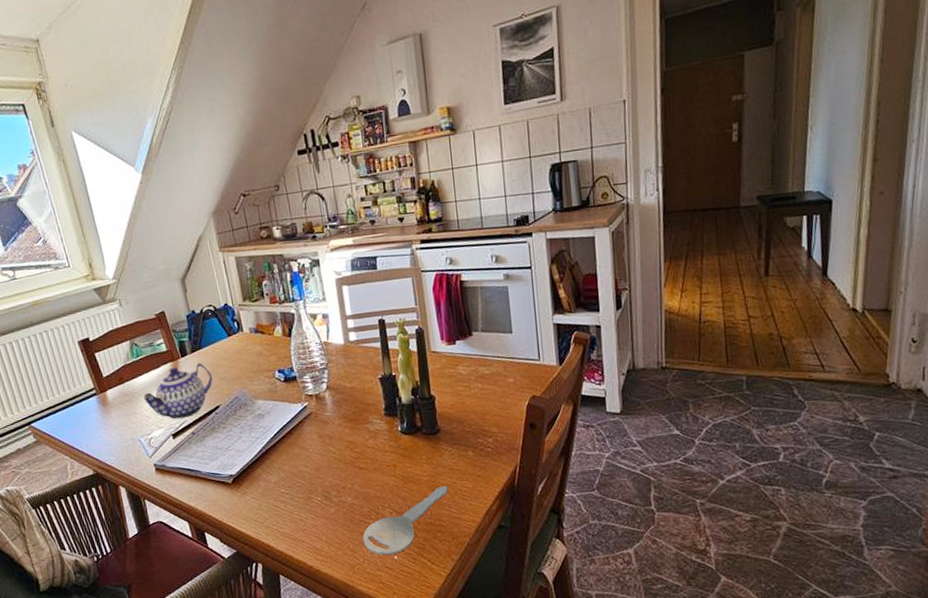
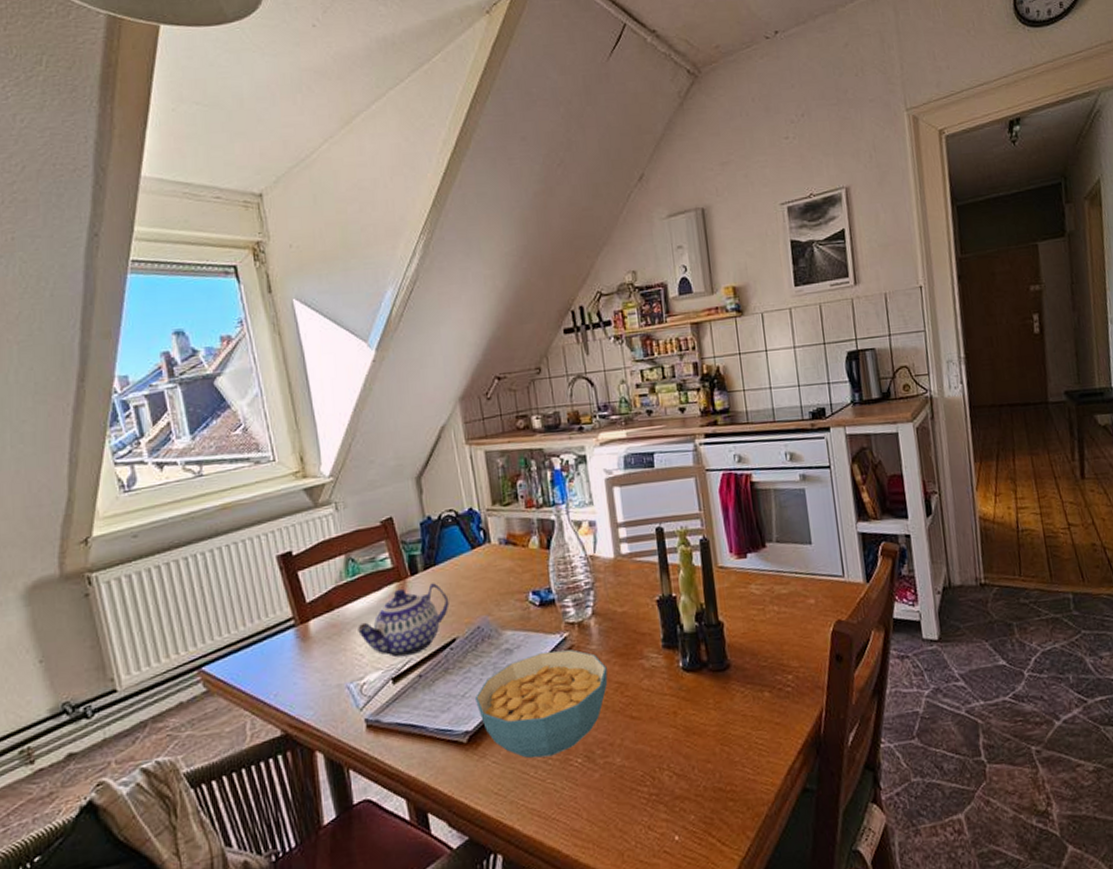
cereal bowl: none [237,415,340,496] -> present [476,649,608,759]
key: present [363,485,448,556] -> none [634,737,741,836]

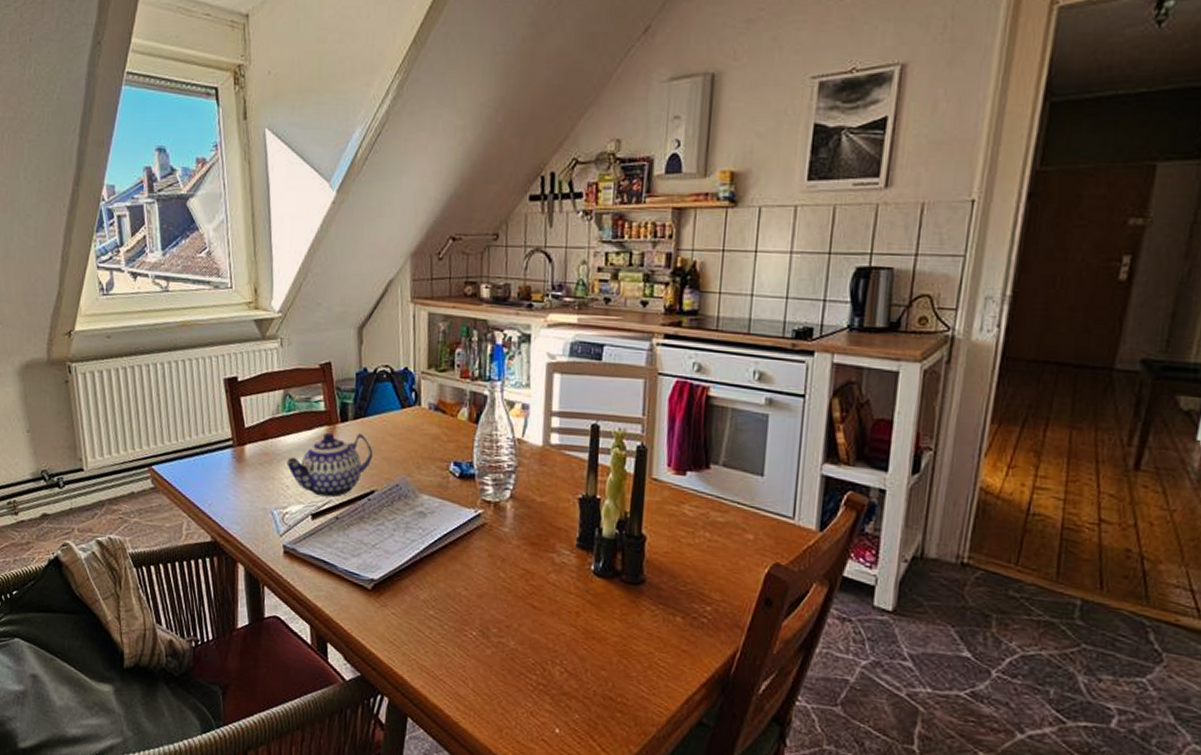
cereal bowl: present [476,649,608,759] -> none [385,522,516,623]

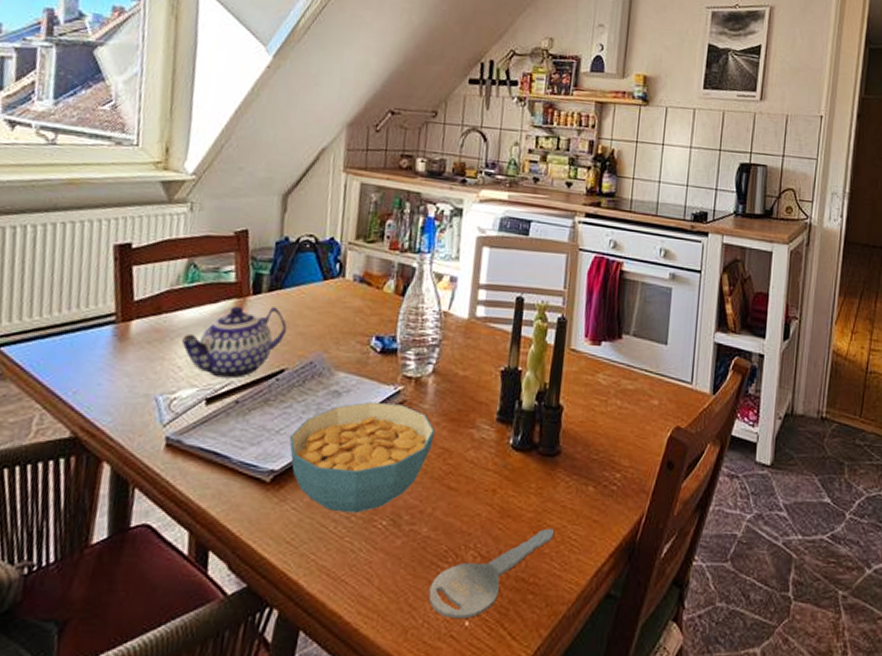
cereal bowl: none [385,522,516,623] -> present [289,401,435,513]
key: none [519,653,642,727] -> present [428,528,555,620]

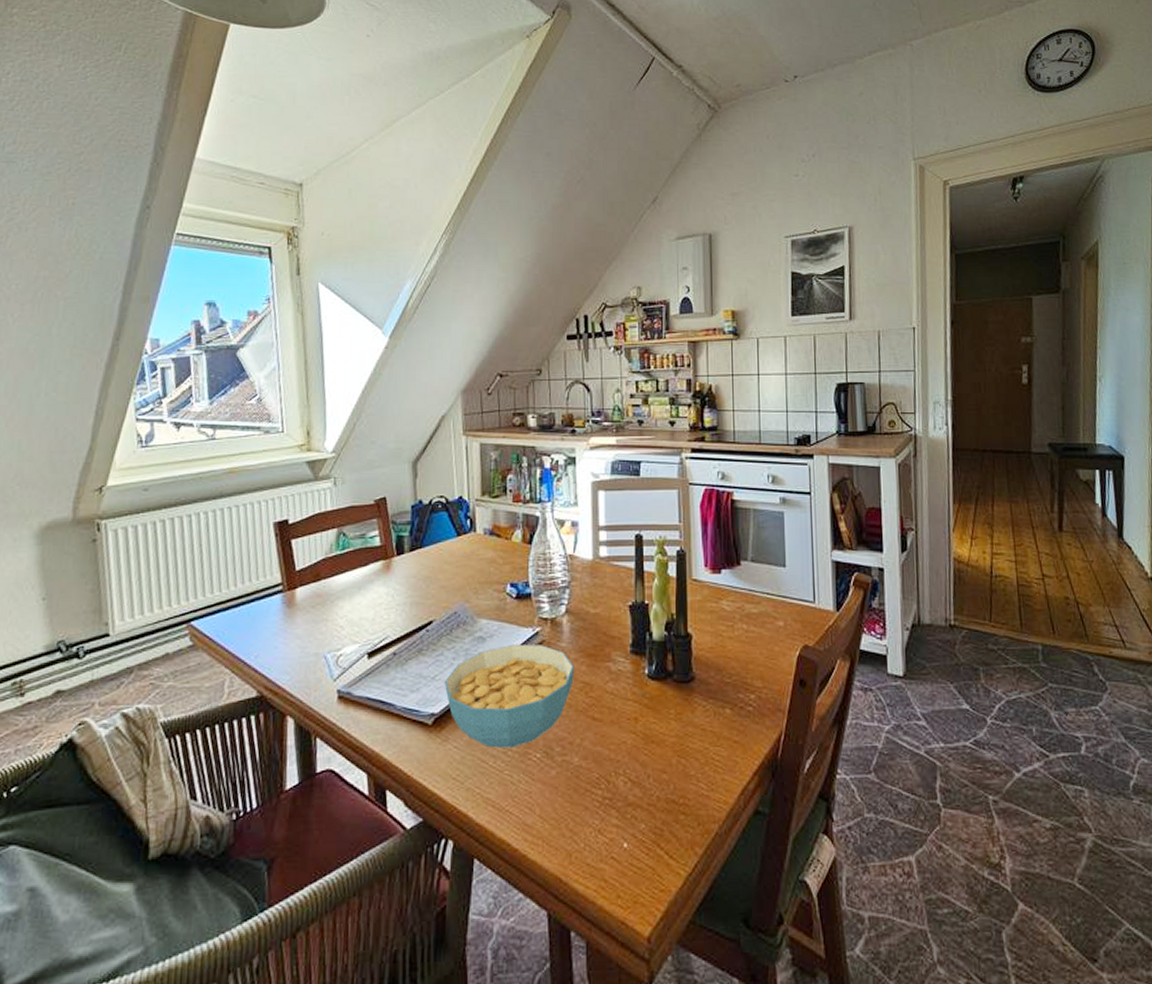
teapot: present [181,306,287,379] -> none [341,565,430,633]
key: present [428,528,555,620] -> none [587,751,698,842]

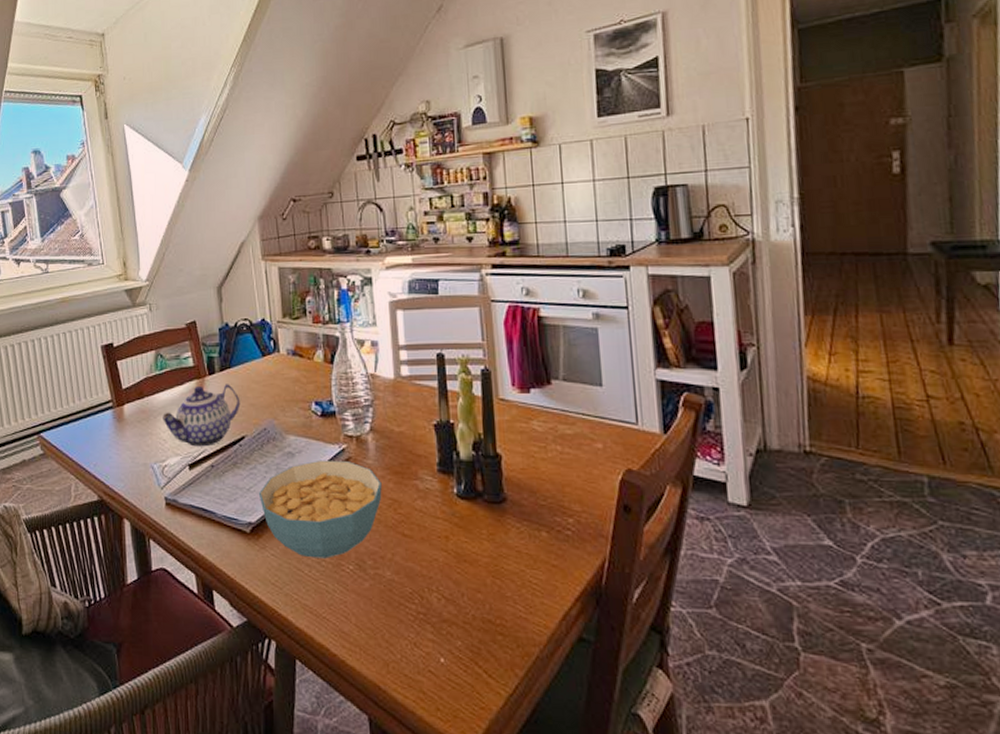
teapot: none [341,565,430,633] -> present [163,384,241,447]

